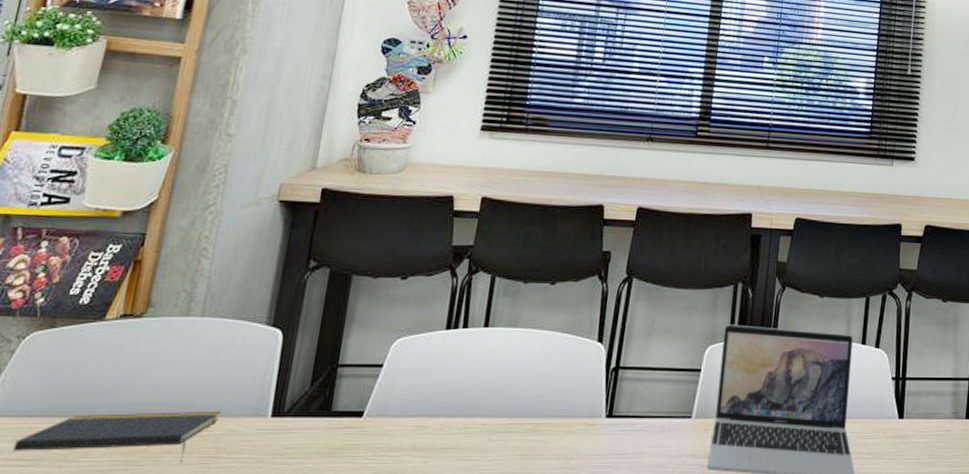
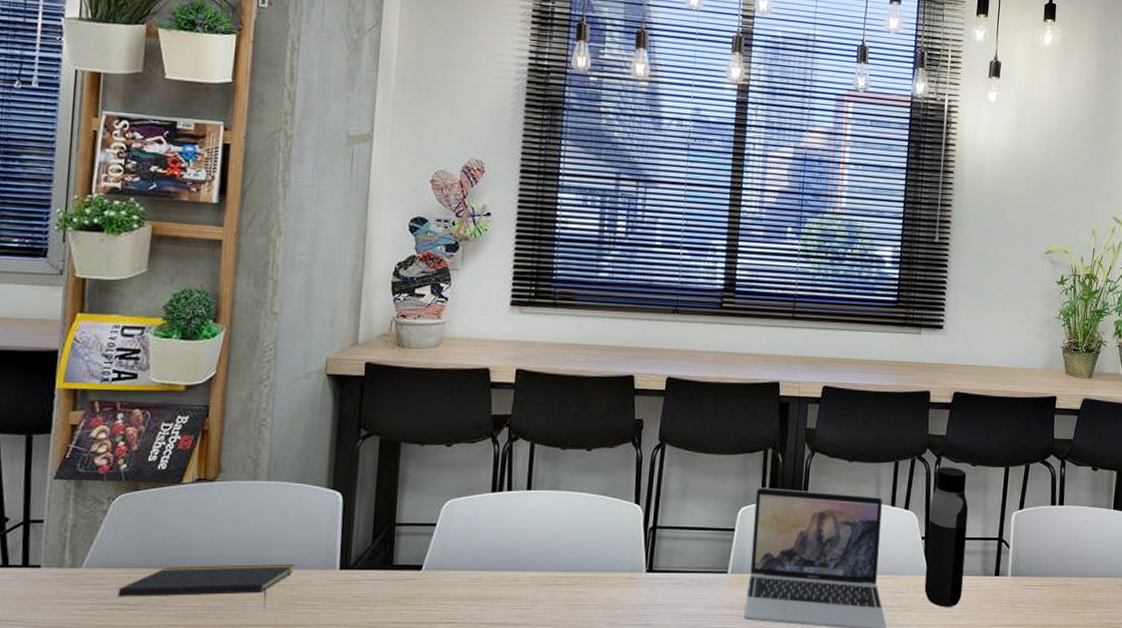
water bottle: none [894,303,939,453] -> present [924,467,968,607]

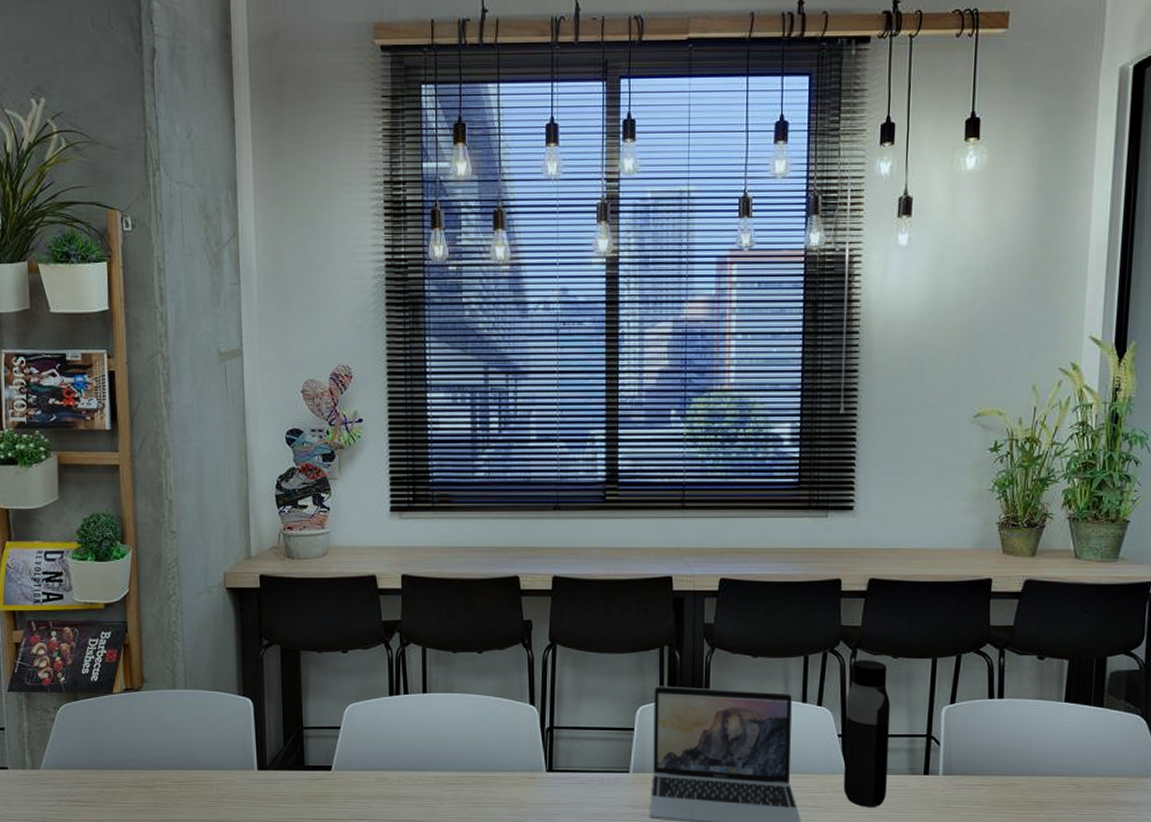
notepad: present [117,563,295,609] -> none [72,765,218,805]

